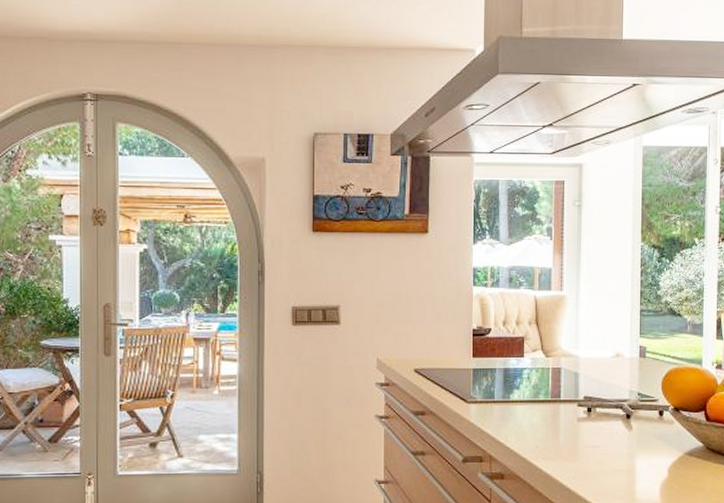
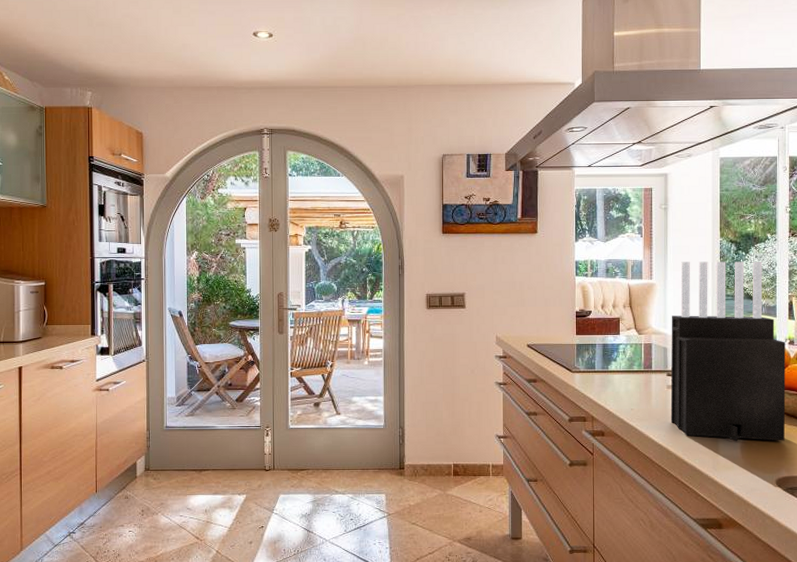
knife block: none [581,270,712,483] -> present [670,261,786,442]

